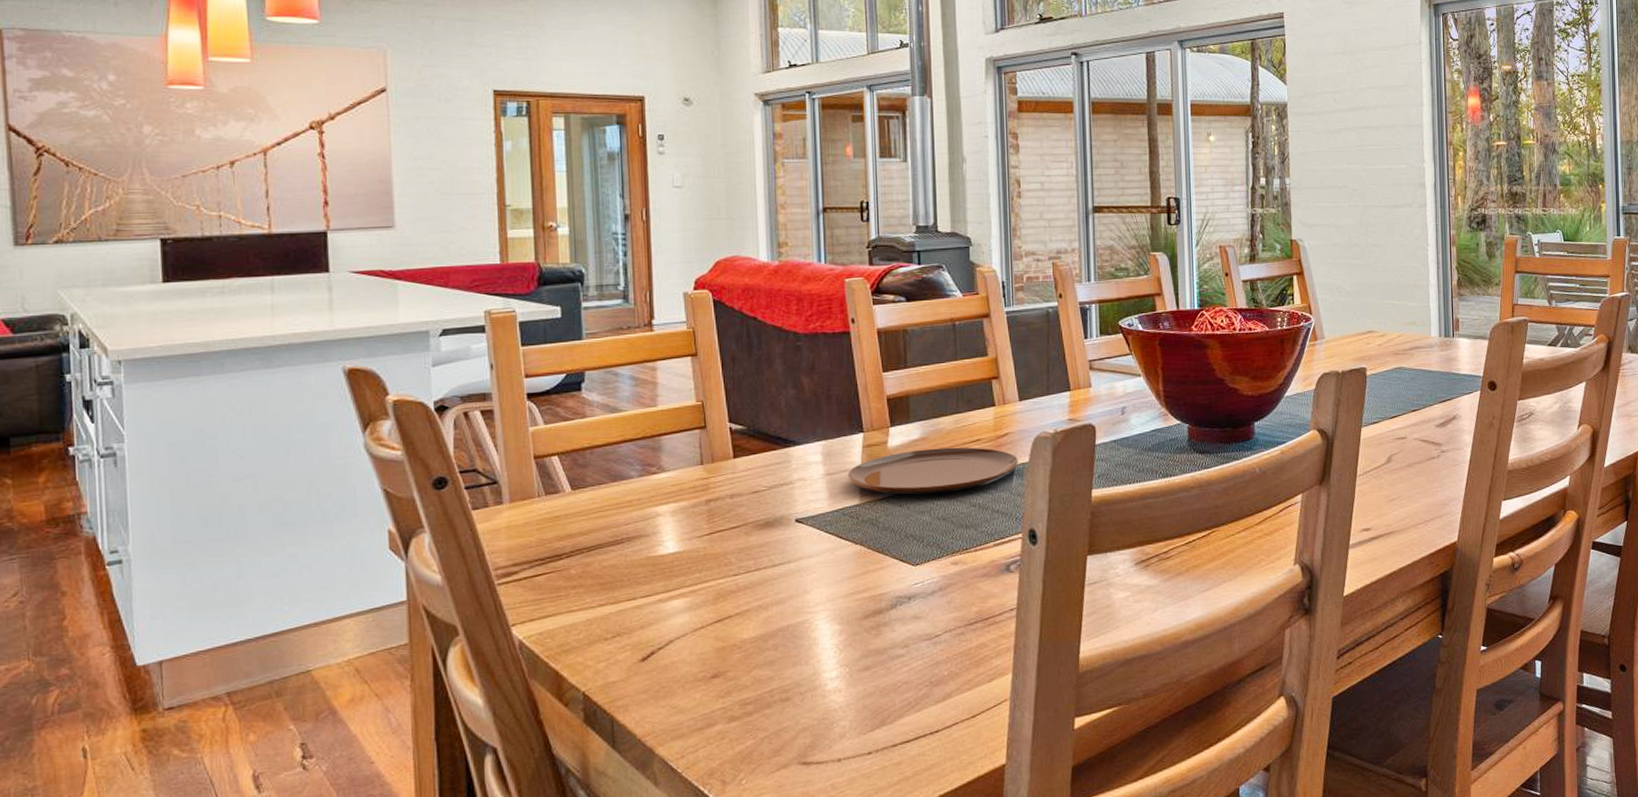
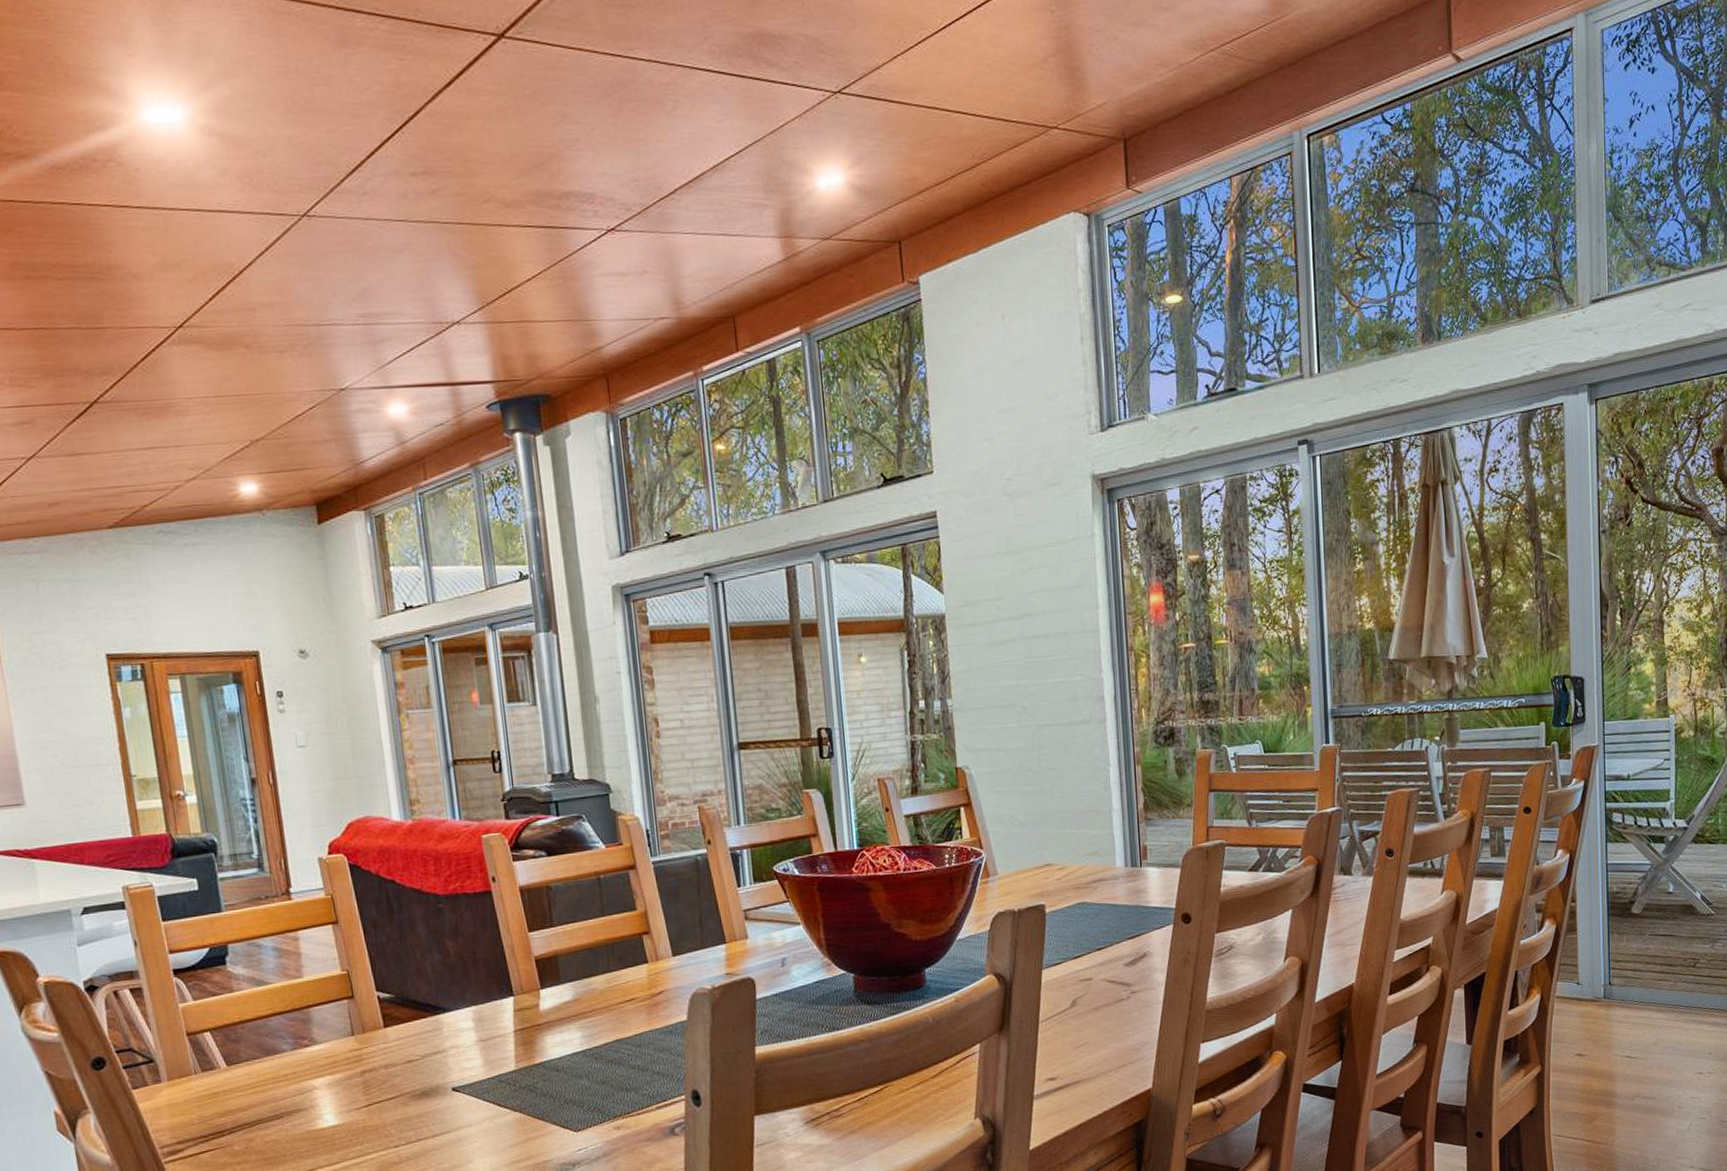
plate: present [847,447,1019,495] -> none [501,1007,677,1059]

